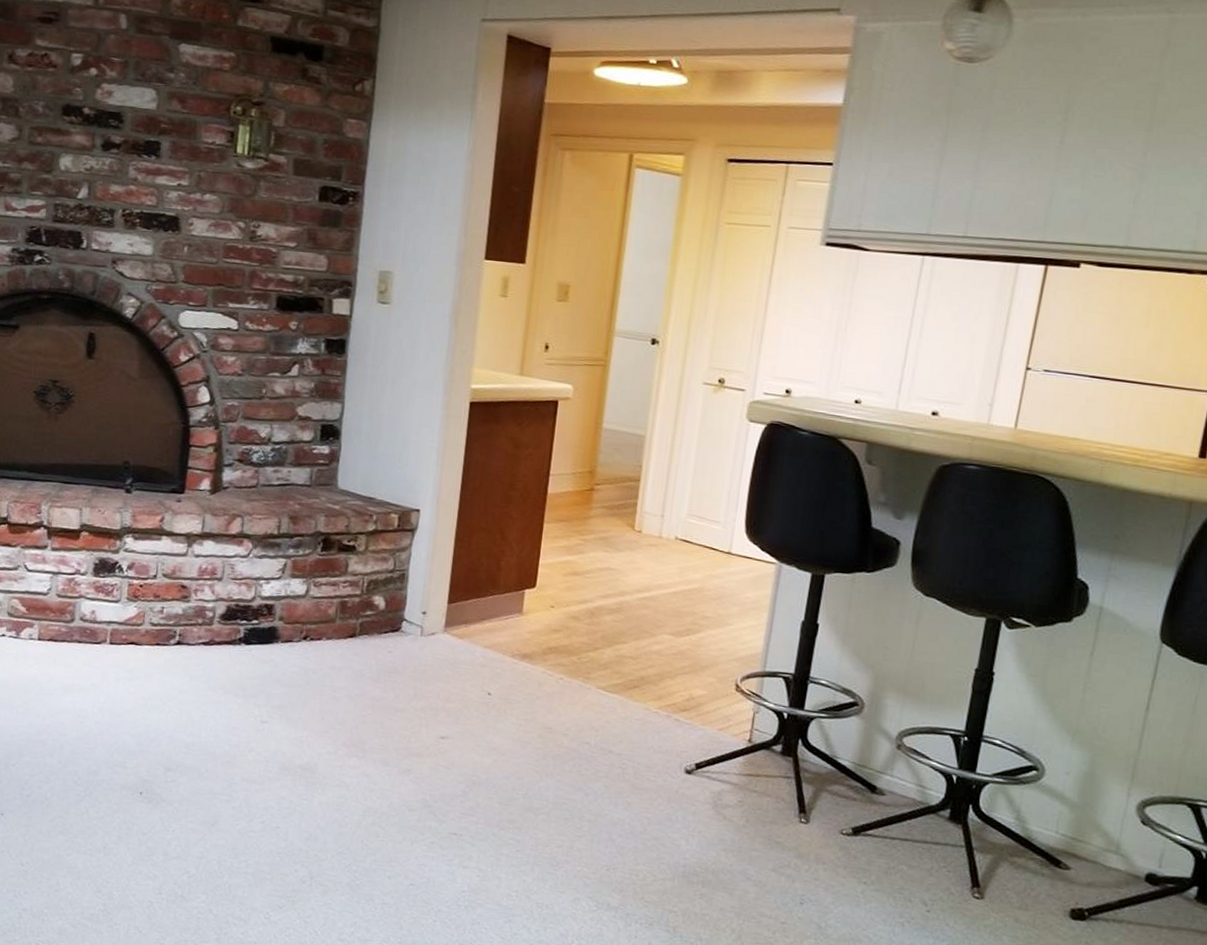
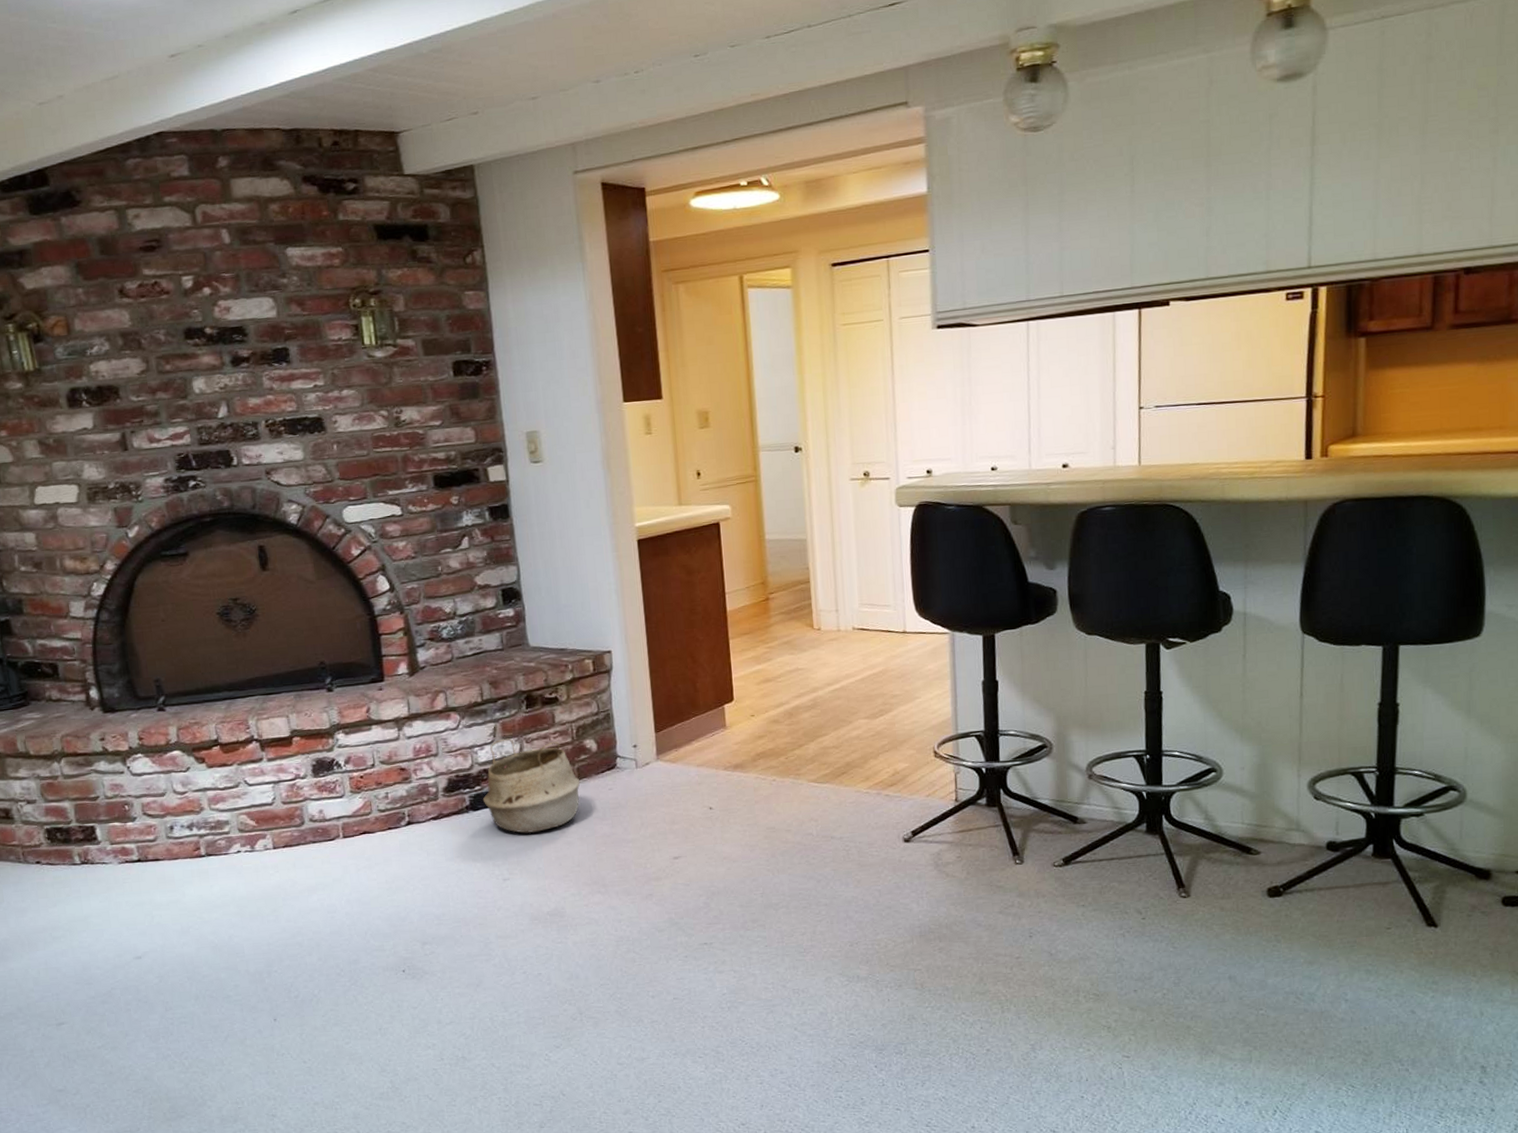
woven basket: none [257,577,361,681] -> present [482,738,581,833]

